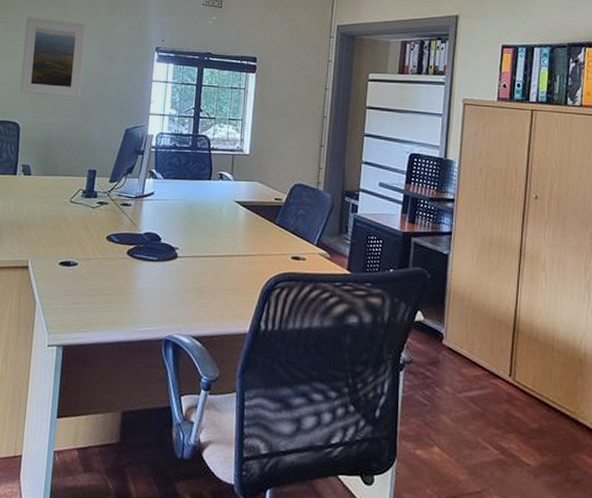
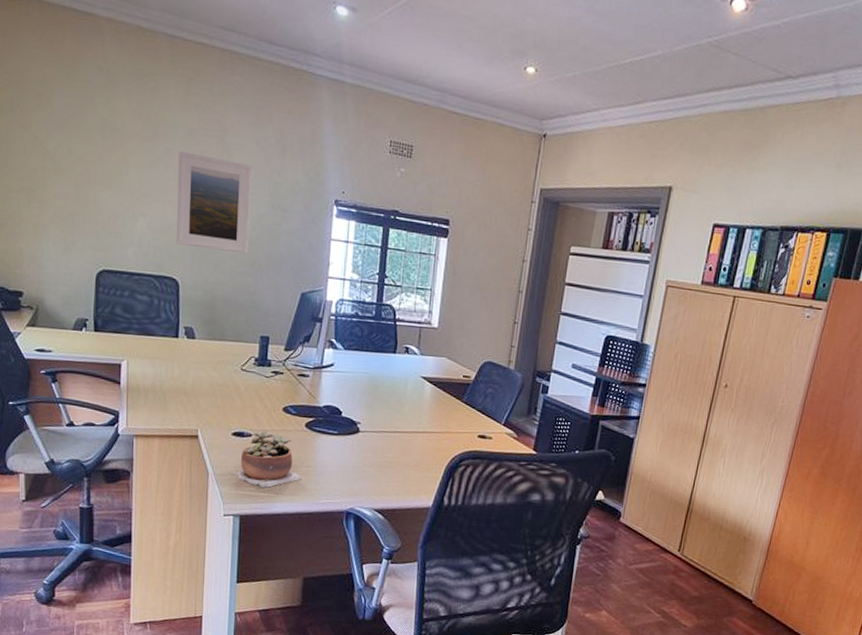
succulent plant: none [57,258,123,317] -> present [232,429,303,489]

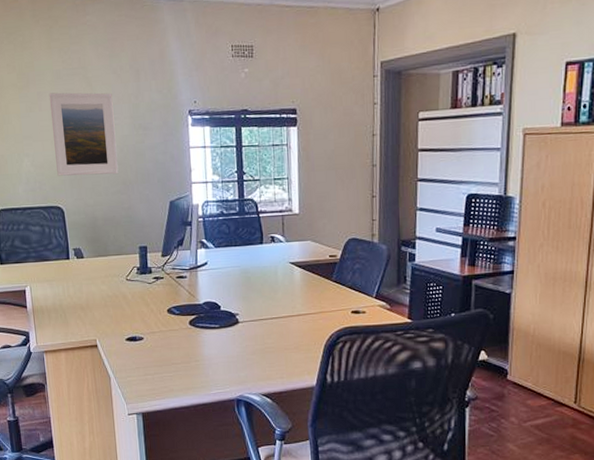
succulent plant: present [232,429,303,489] -> none [130,331,193,386]

